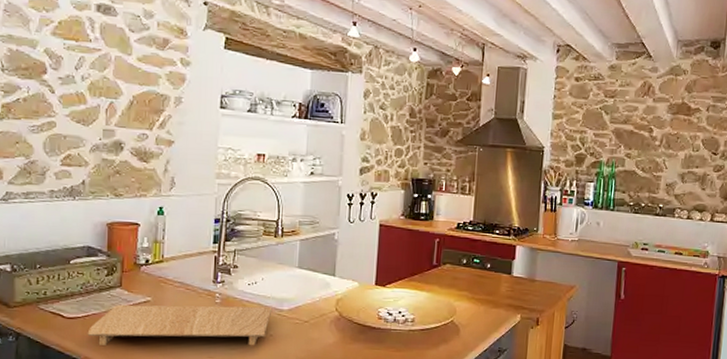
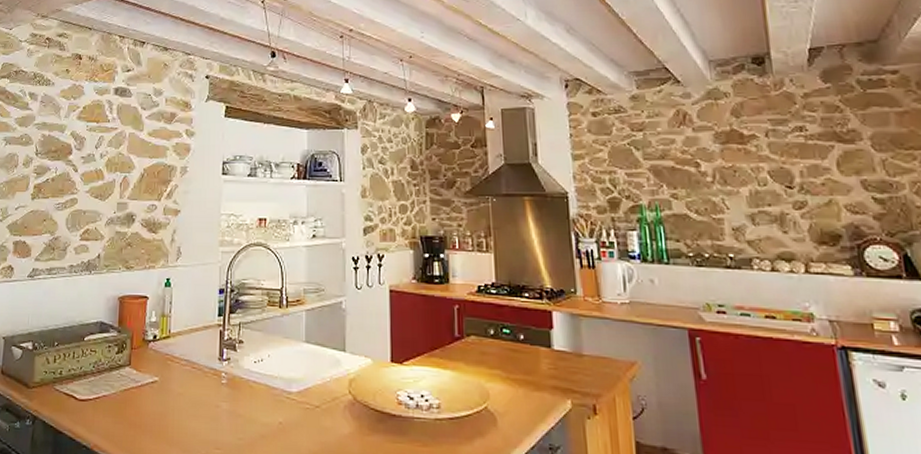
cutting board: present [87,304,273,346] -> none [97,385,281,436]

